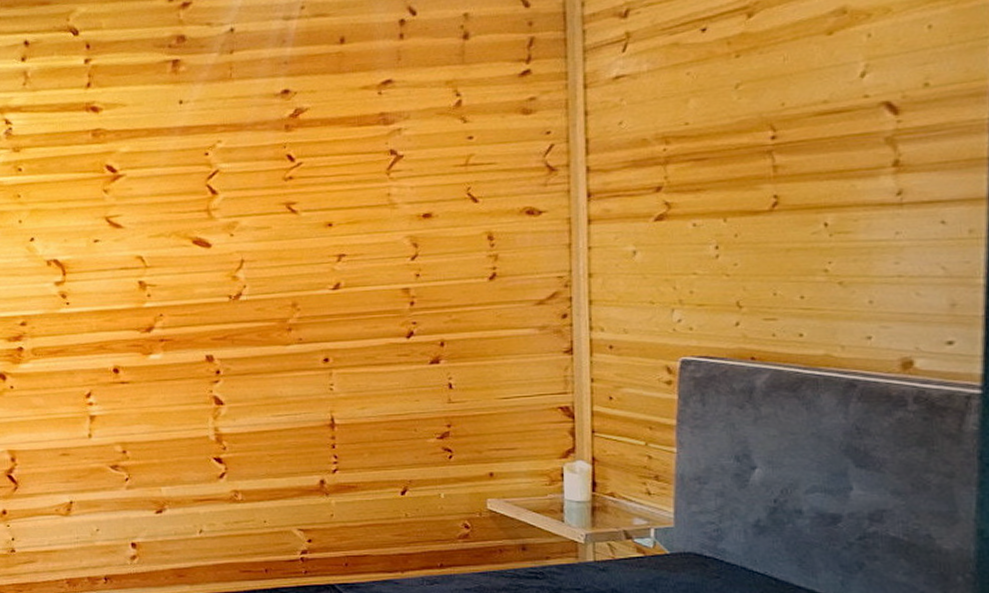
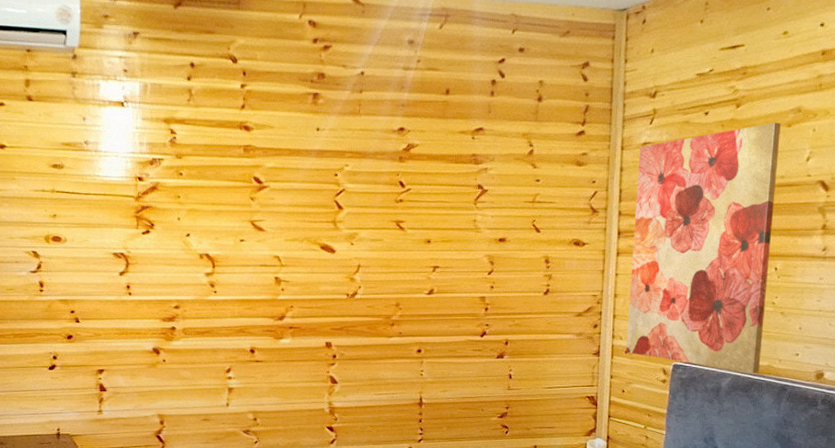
wall art: none [609,31,818,366] -> present [626,123,782,373]

